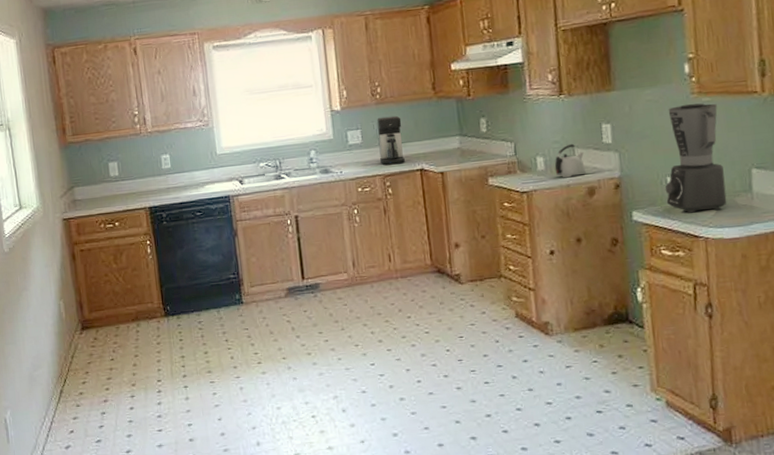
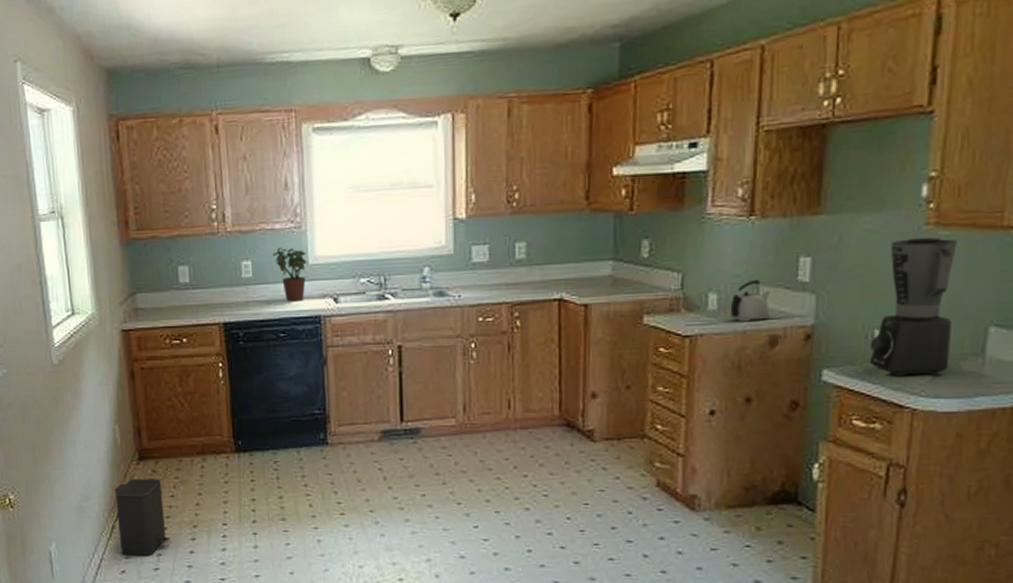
pedal bin: none [61,345,112,417] -> present [115,479,170,556]
potted plant: none [186,142,216,186] -> present [272,247,307,302]
coffee maker: present [377,115,405,166] -> none [509,229,542,292]

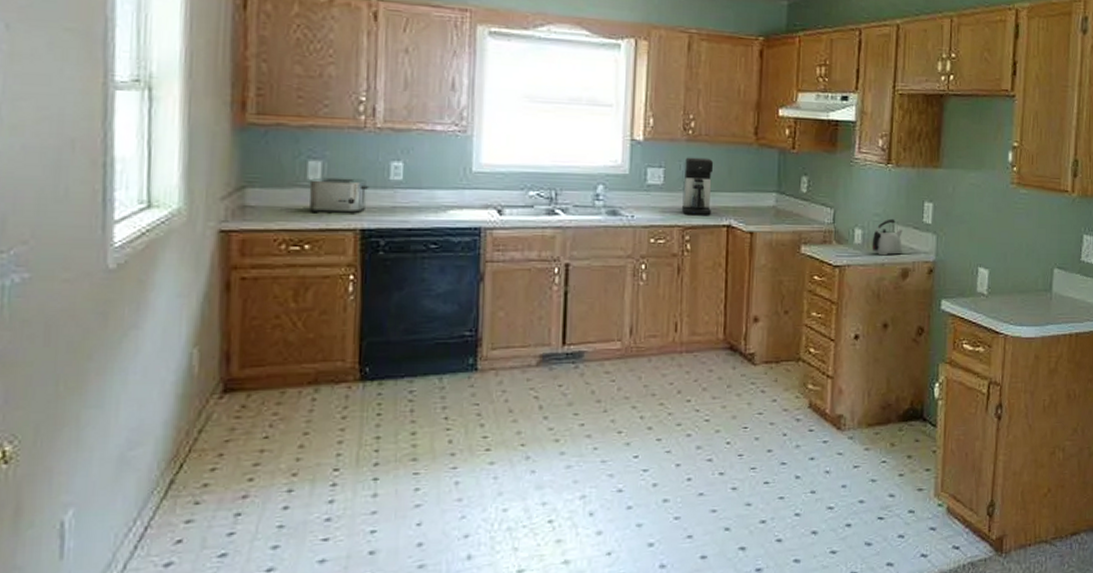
pedal bin: present [115,479,170,556] -> none [178,416,256,520]
toaster: none [181,278,227,312] -> present [308,177,369,214]
potted plant: present [272,247,307,302] -> none [429,150,470,211]
coffee maker: none [509,229,542,292] -> present [682,157,714,216]
blender: present [869,237,957,377] -> none [974,193,1032,308]

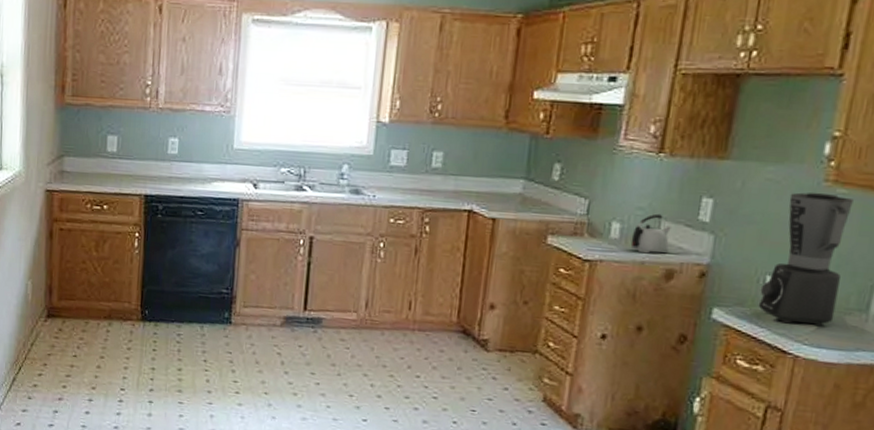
toaster: present [308,177,369,214] -> none [107,149,152,182]
coffee maker: present [682,157,714,216] -> none [423,140,459,200]
blender: none [974,193,1032,308] -> present [758,192,854,325]

